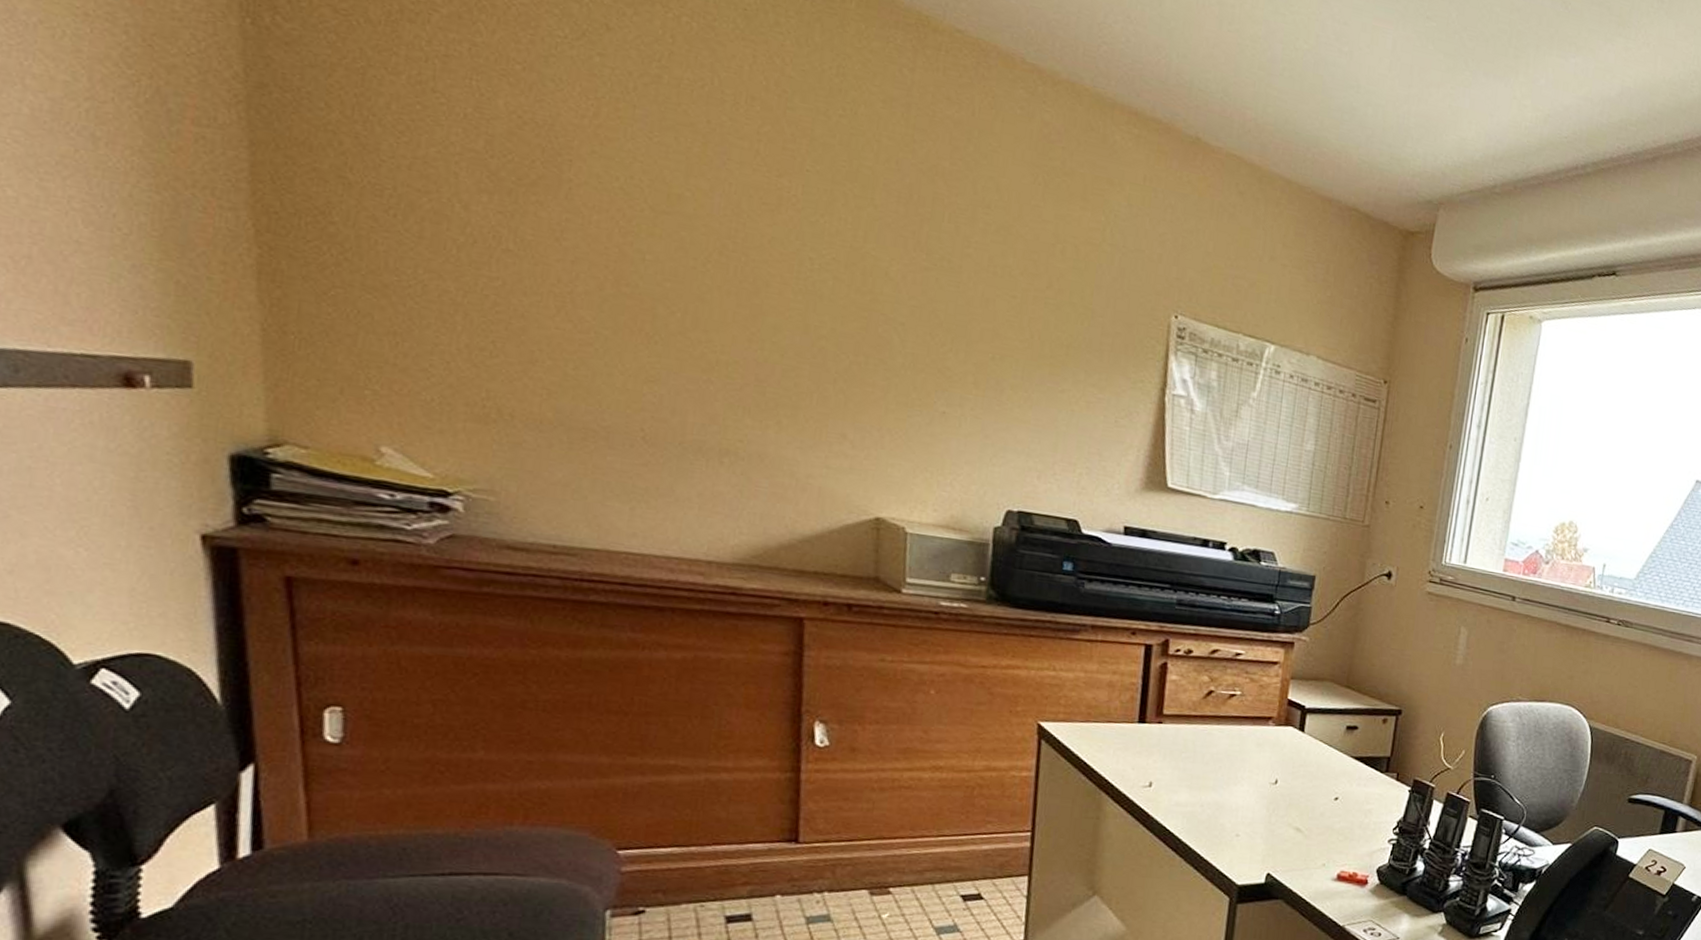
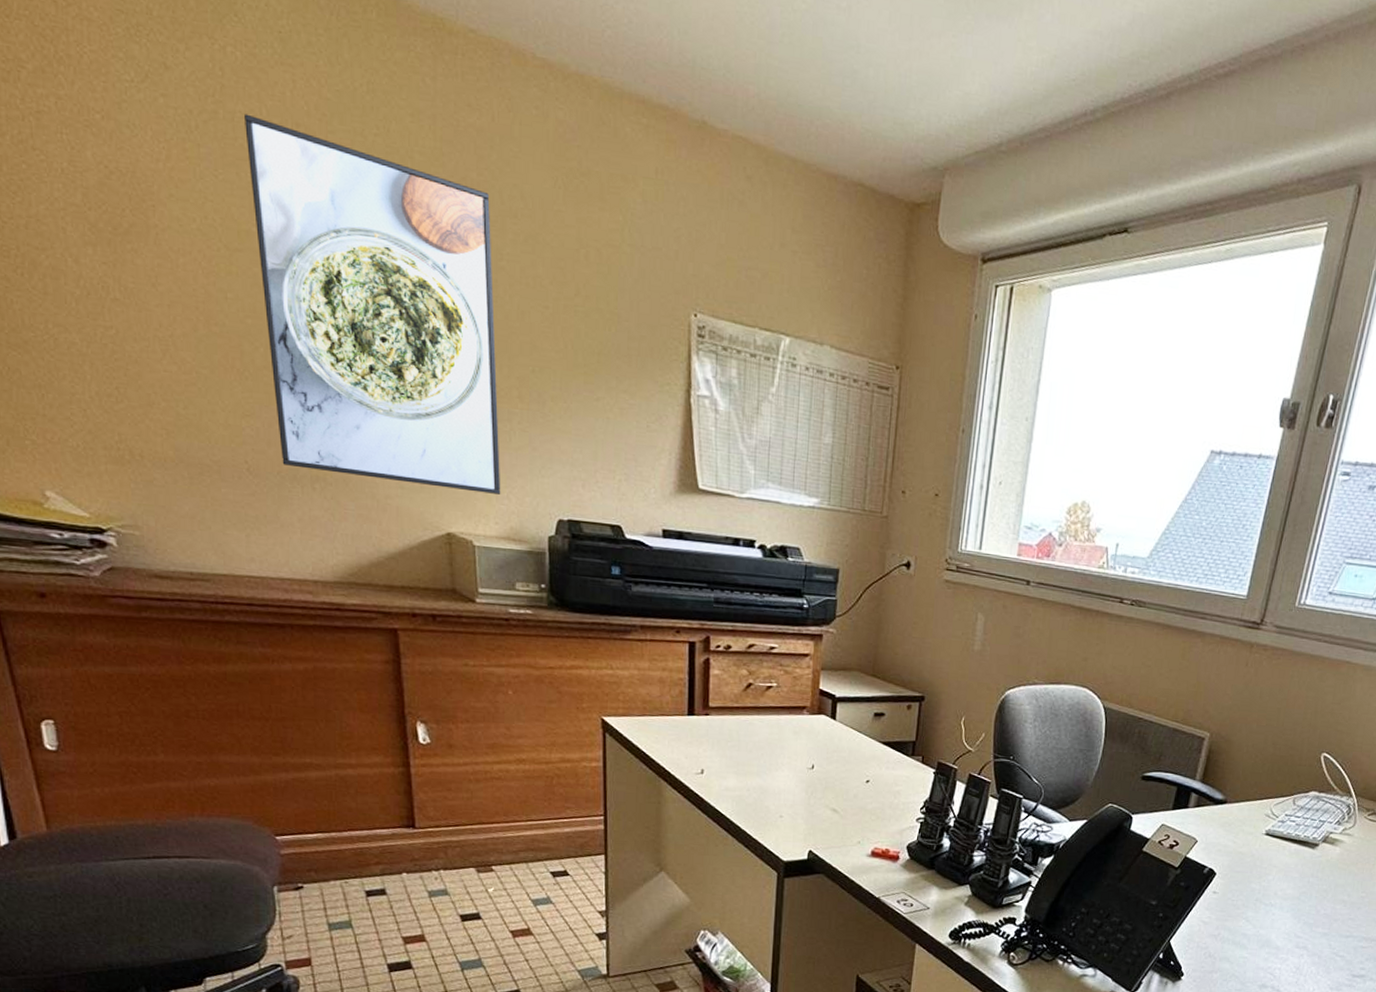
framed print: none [686,81,962,481] -> present [243,113,501,495]

